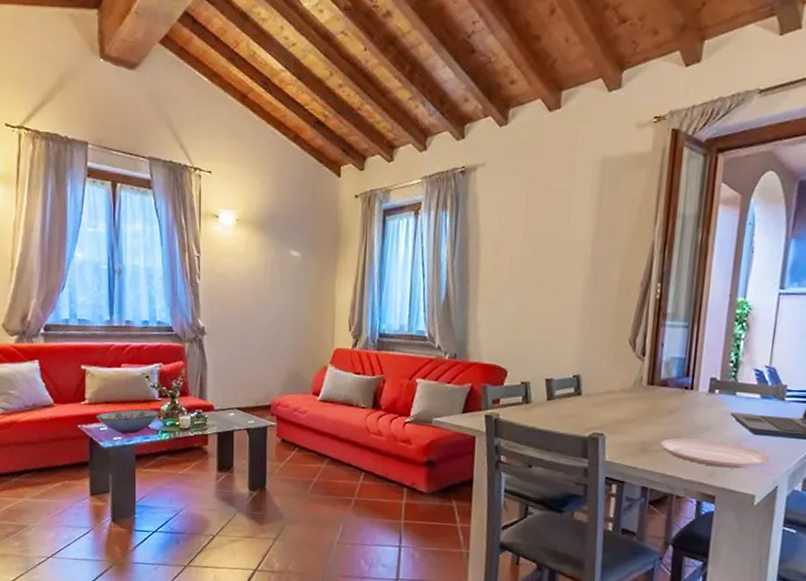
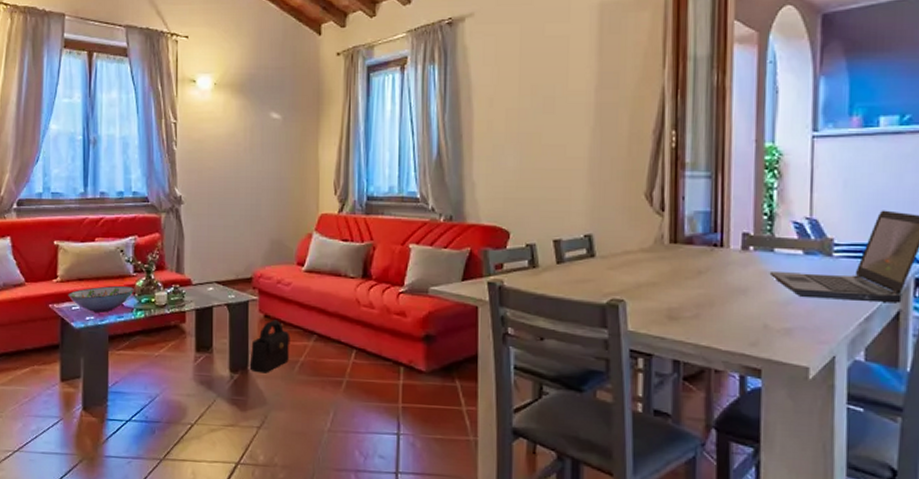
handbag: none [267,444,305,492] -> present [249,320,290,373]
plate: present [660,438,772,469] -> none [690,302,824,337]

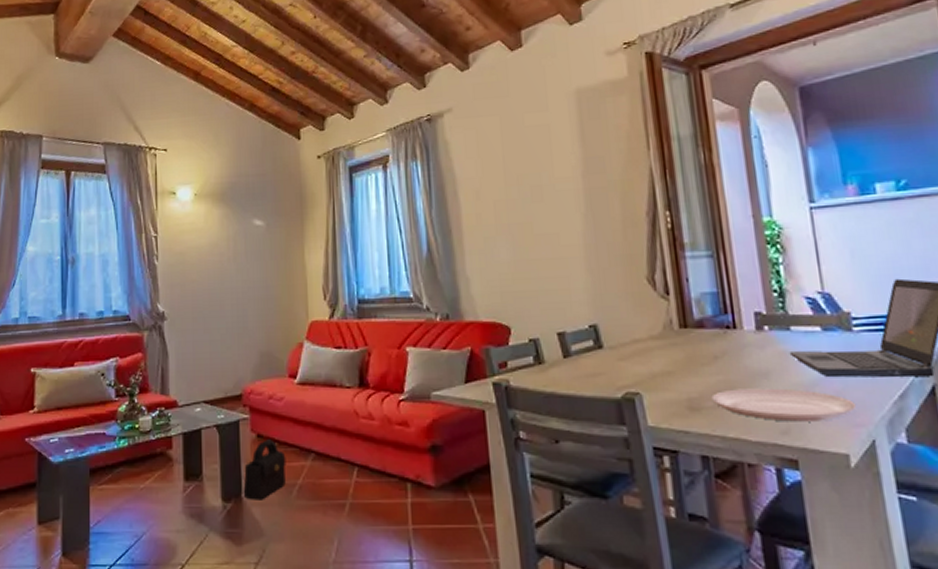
decorative bowl: present [68,285,135,313] -> none [45,412,118,444]
plate: none [690,302,824,337] -> present [711,388,857,422]

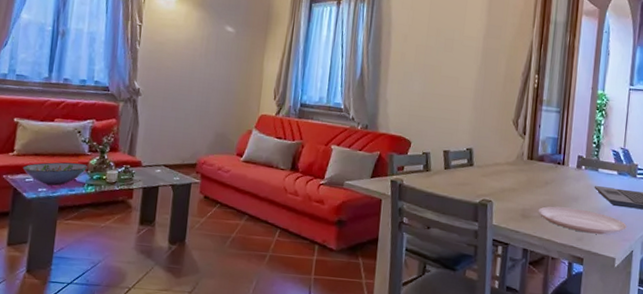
decorative bowl: none [45,412,118,444] -> present [23,162,89,186]
handbag: present [243,439,286,500] -> none [186,200,225,246]

